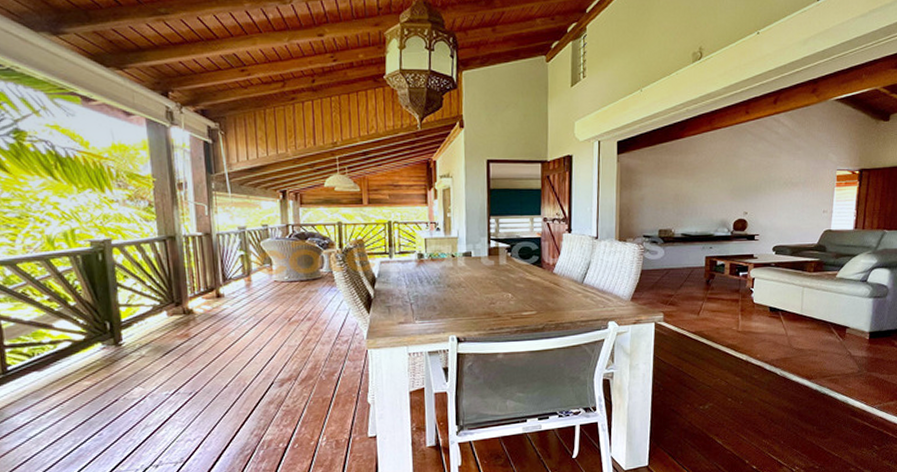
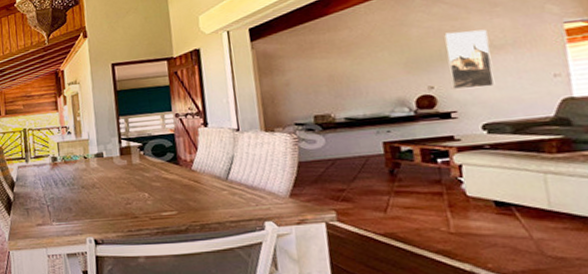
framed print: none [758,167,789,217] -> present [444,29,494,90]

